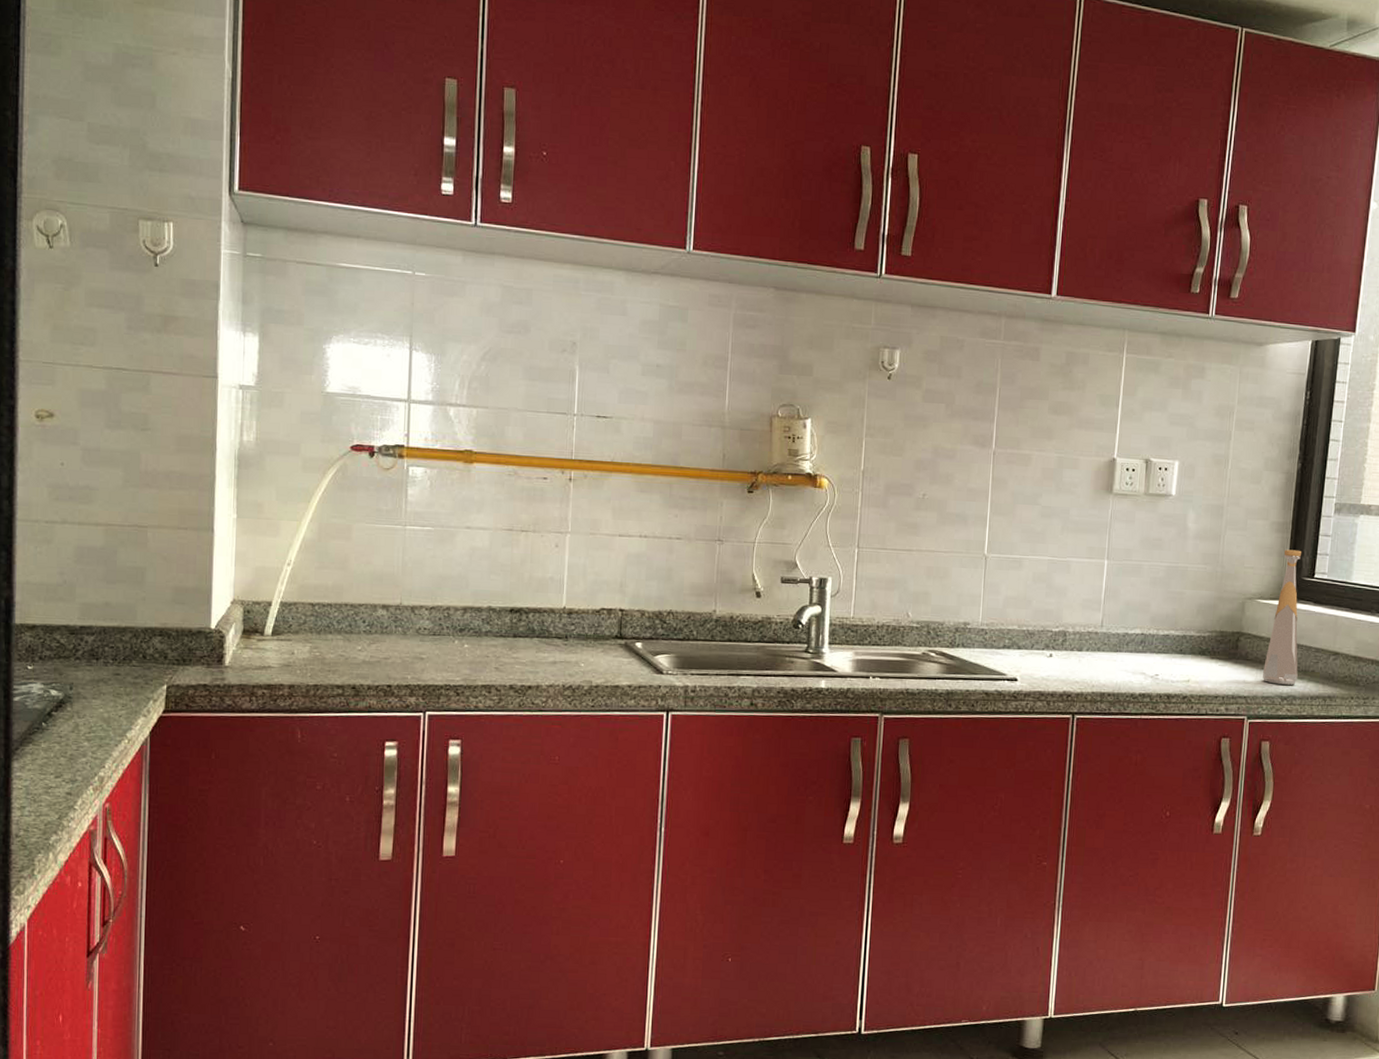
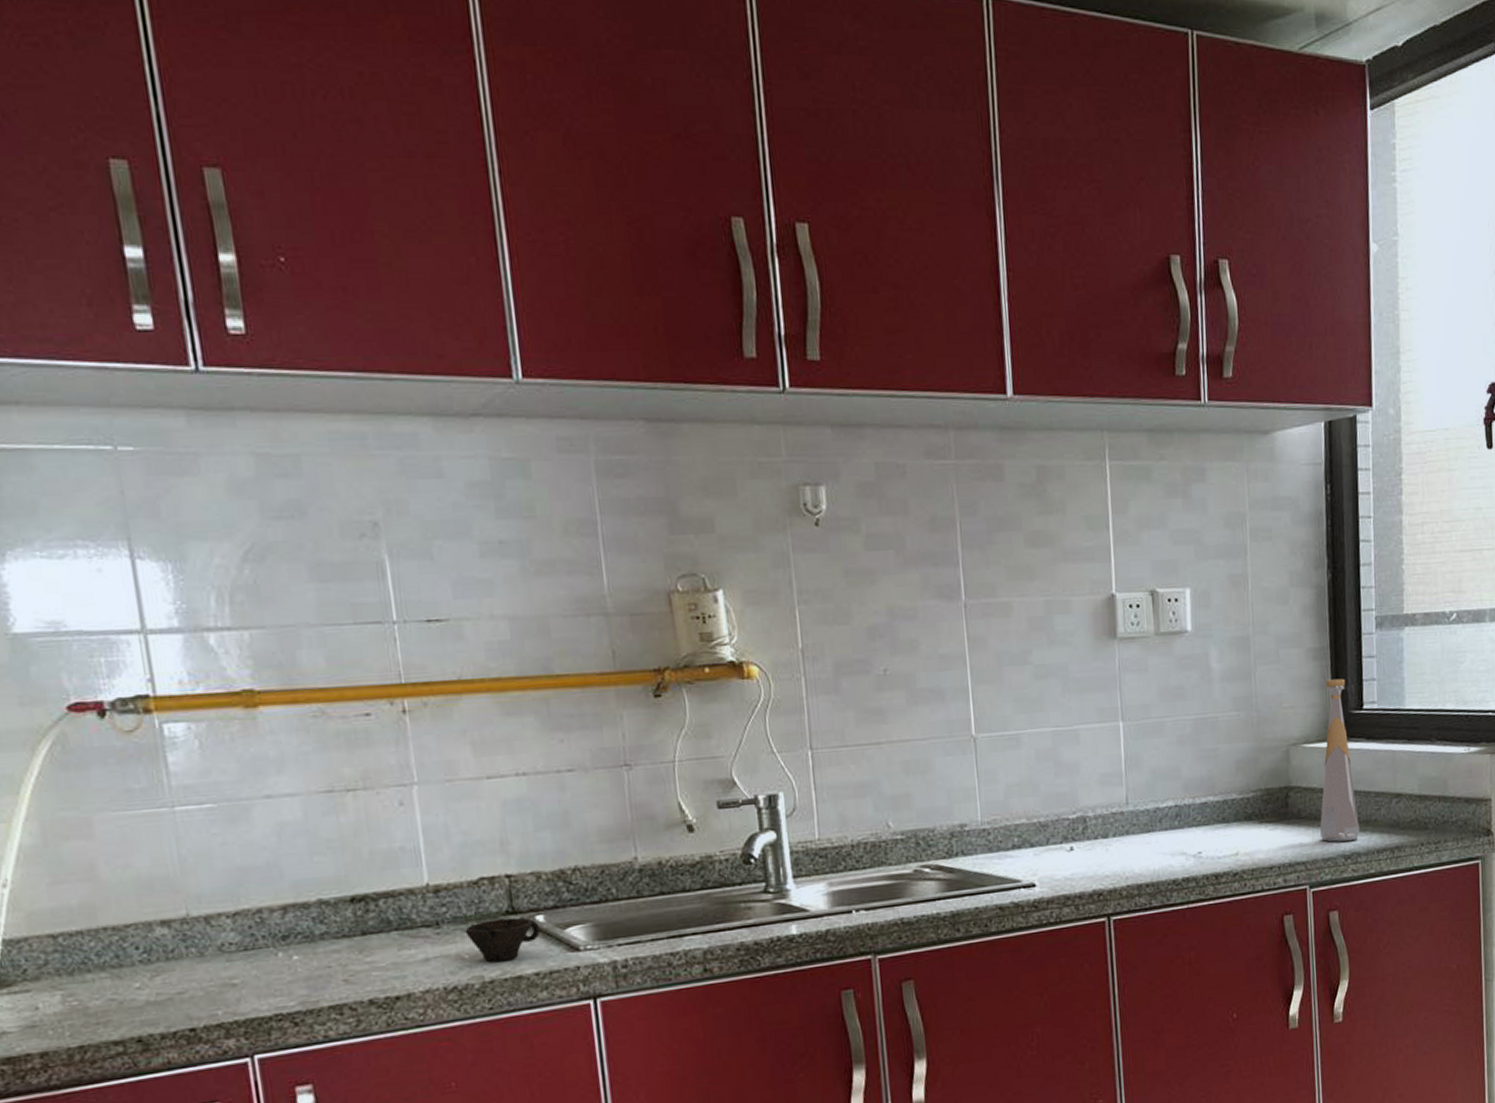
cup: none [584,640,637,672] -> present [465,917,540,962]

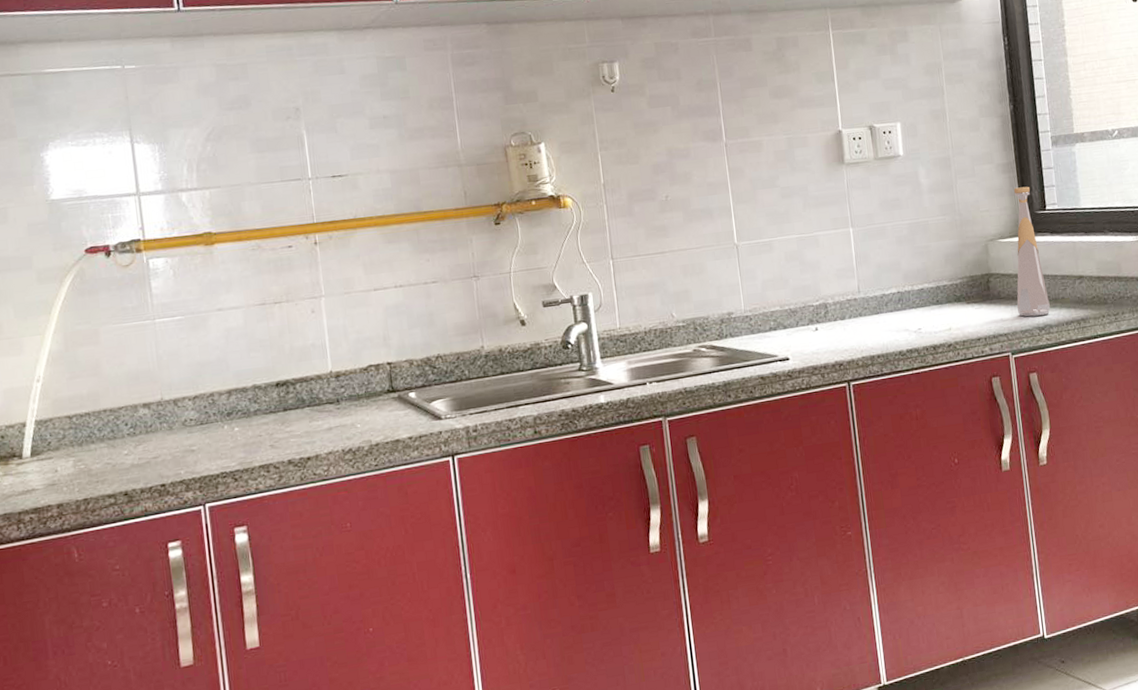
cup: present [465,917,540,962] -> none [357,395,412,429]

